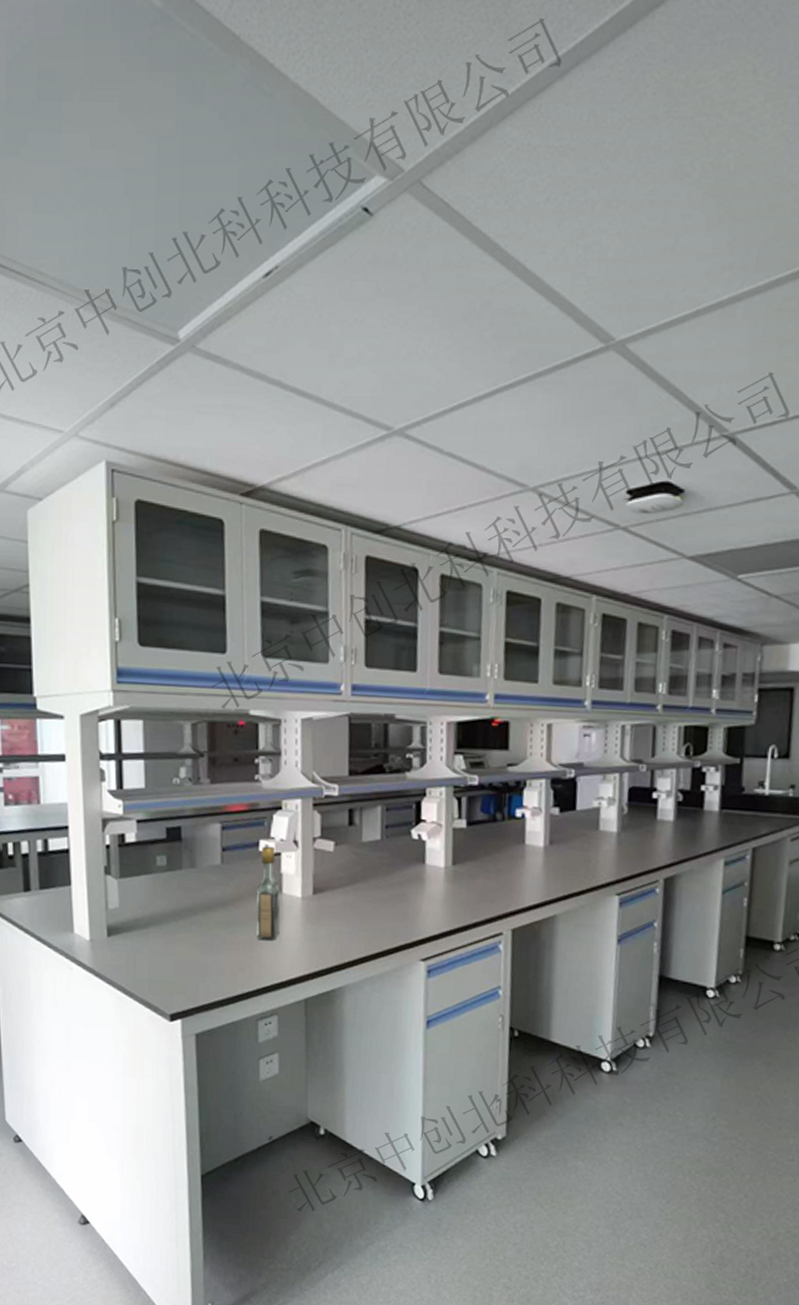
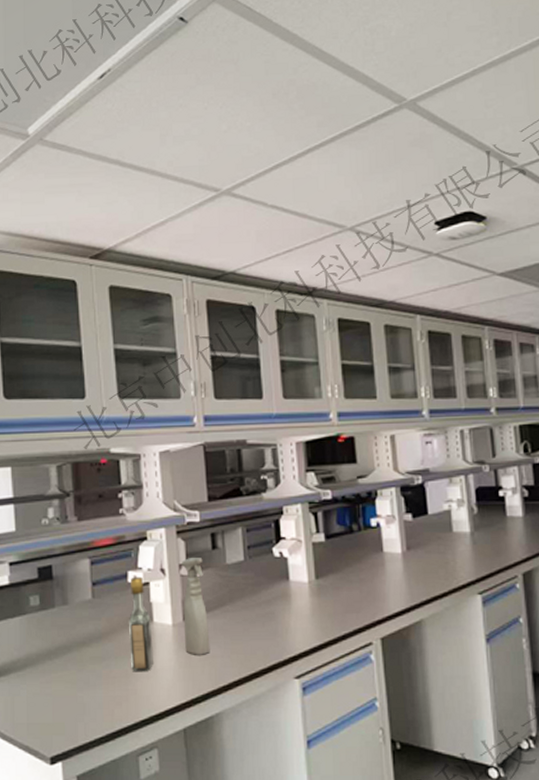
spray bottle: none [312,831,339,930] -> present [182,557,210,655]

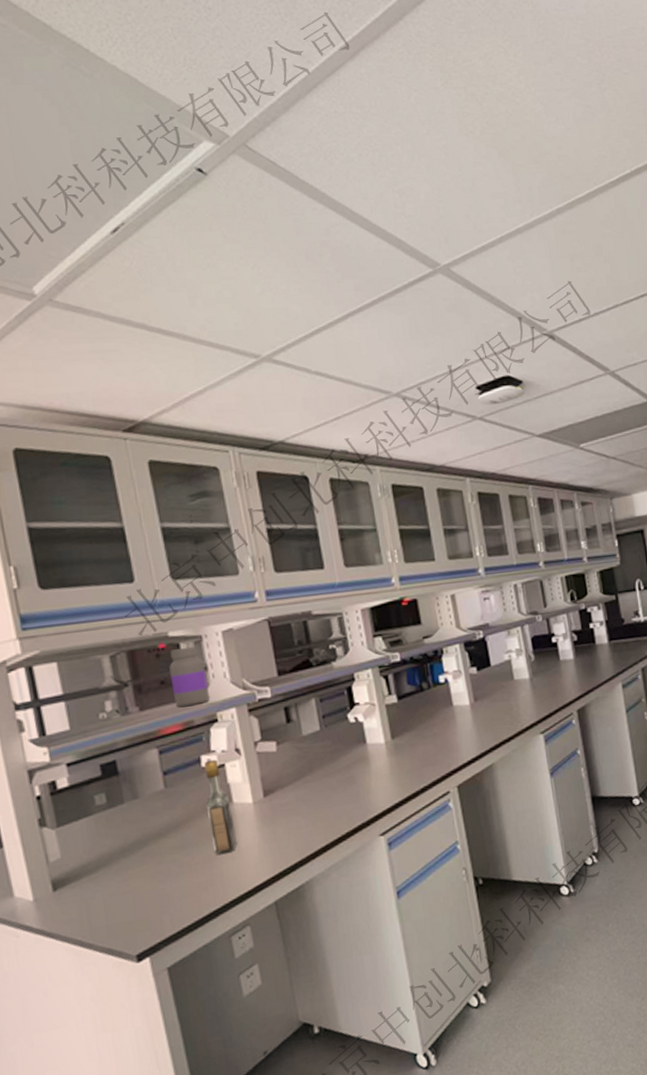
jar: none [108,464,142,521] -> present [169,646,210,707]
spray bottle: present [182,557,210,655] -> none [257,732,295,829]

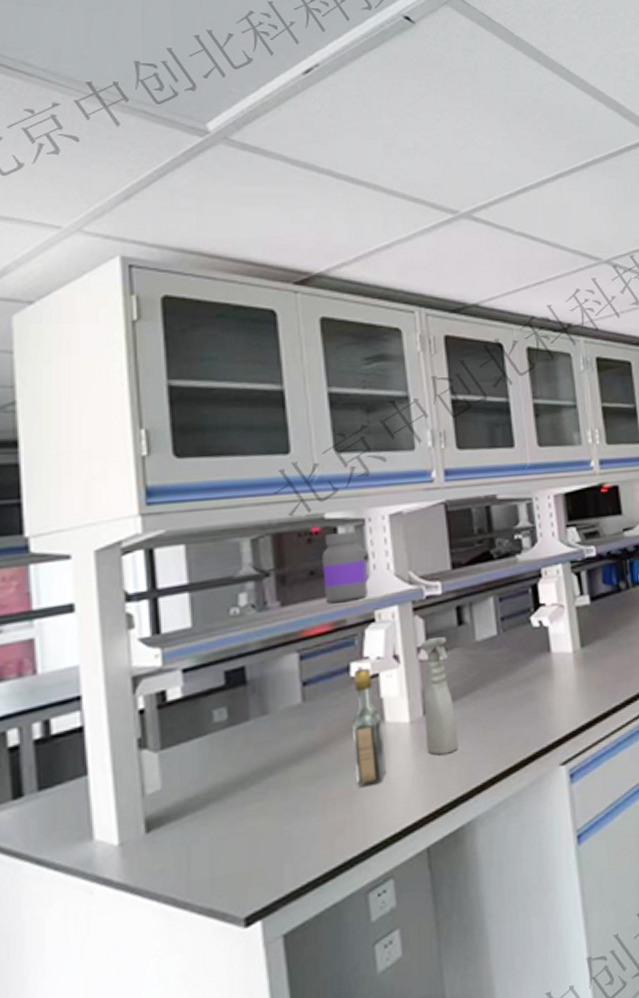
spray bottle: none [257,732,295,829] -> present [420,636,459,756]

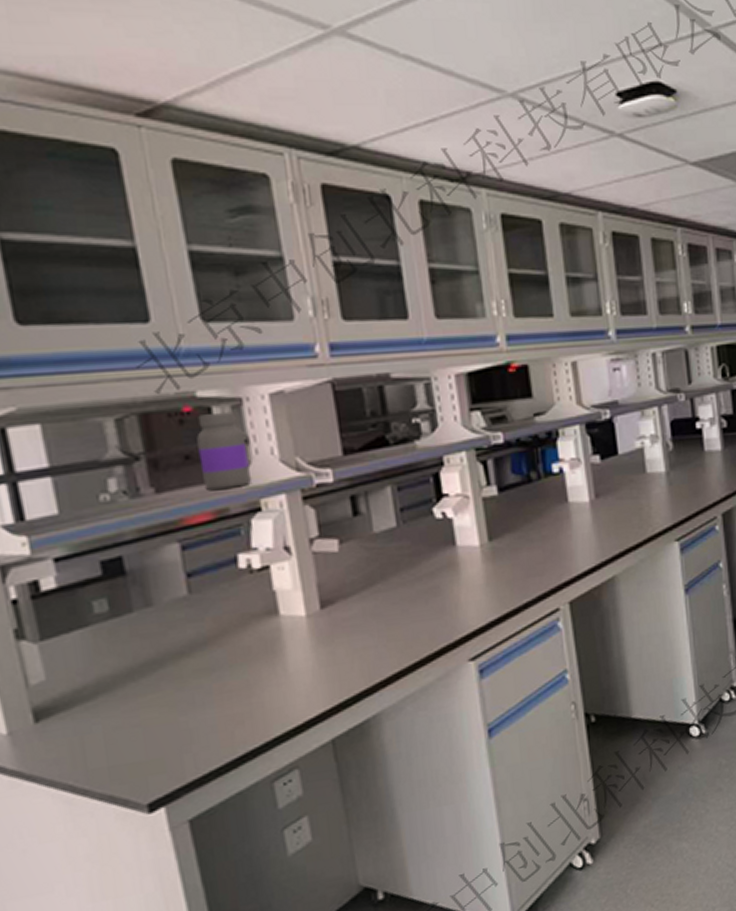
bottle: present [351,667,386,787] -> none [242,559,284,680]
spray bottle: present [420,636,459,756] -> none [313,527,360,650]

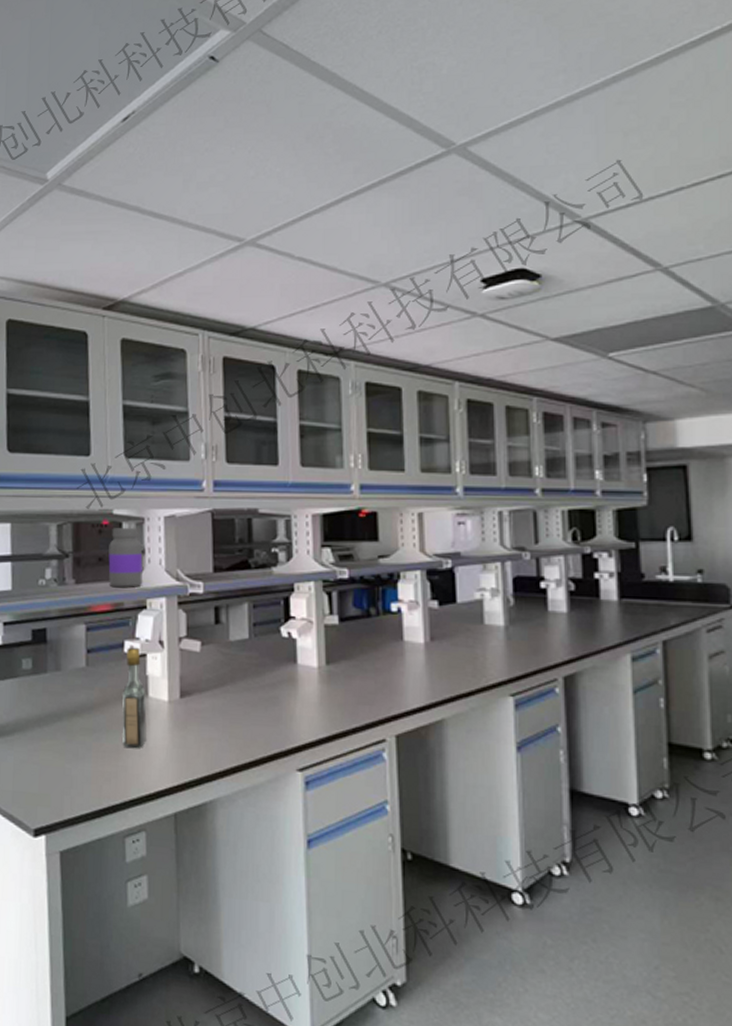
bottle: none [242,559,284,680] -> present [121,647,147,748]

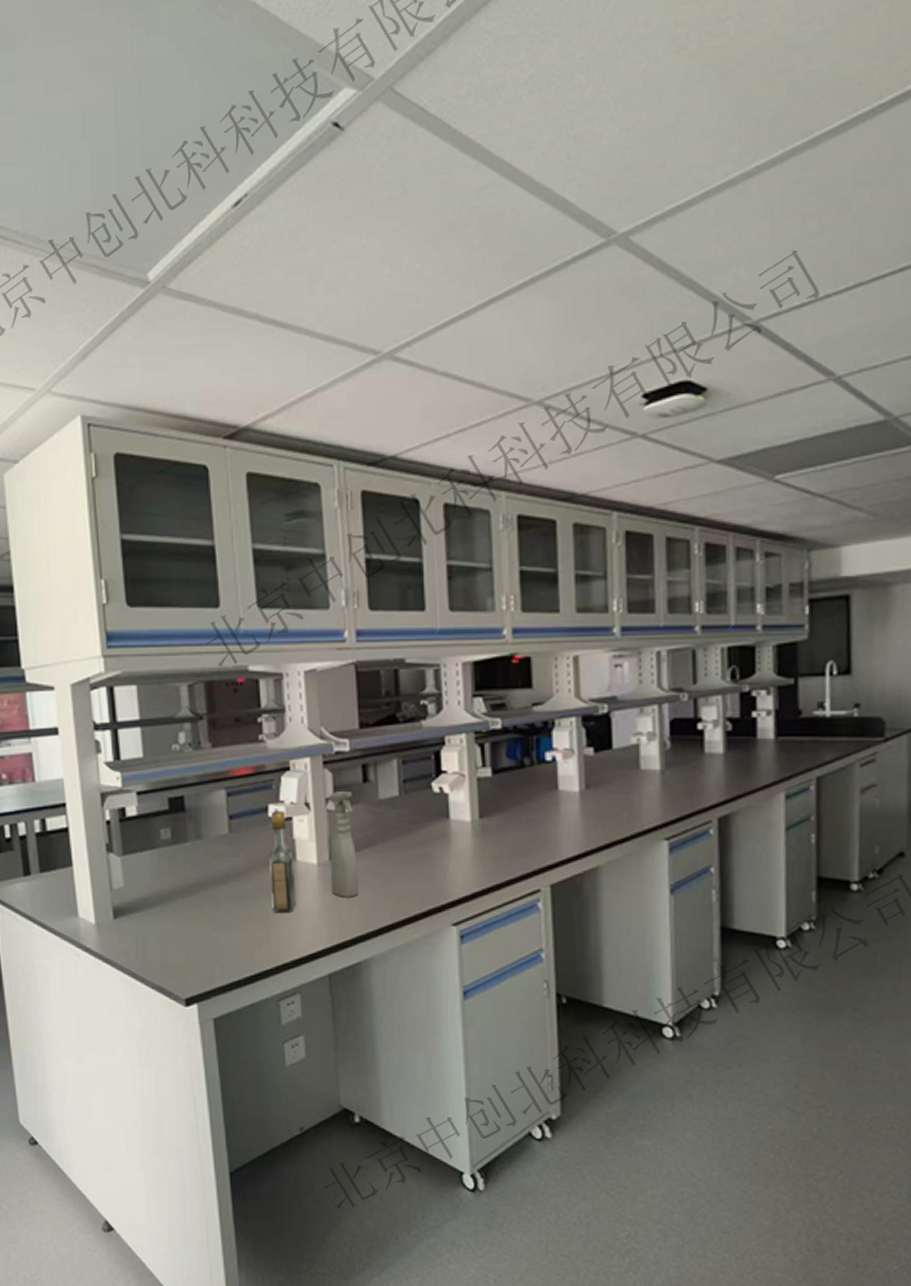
jar: present [108,527,143,587] -> none [246,684,284,748]
spray bottle: none [180,630,207,737] -> present [329,790,359,897]

